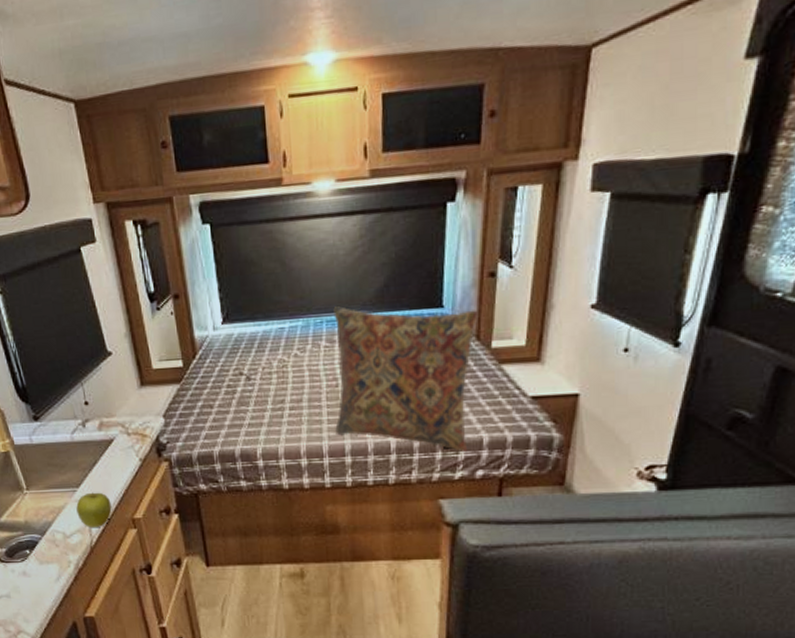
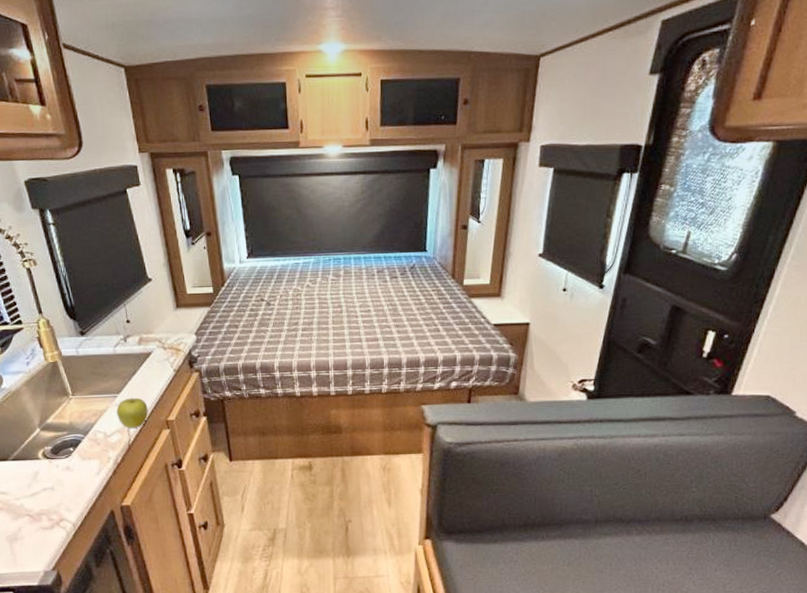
pillow: present [333,306,478,453] -> none [339,248,454,368]

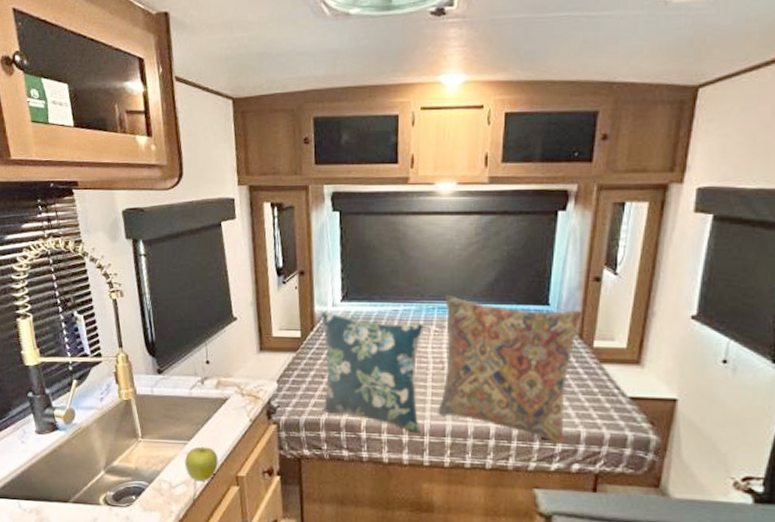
pillow: none [230,268,325,369] -> present [321,311,424,433]
pillow: none [339,248,454,368] -> present [438,295,582,445]

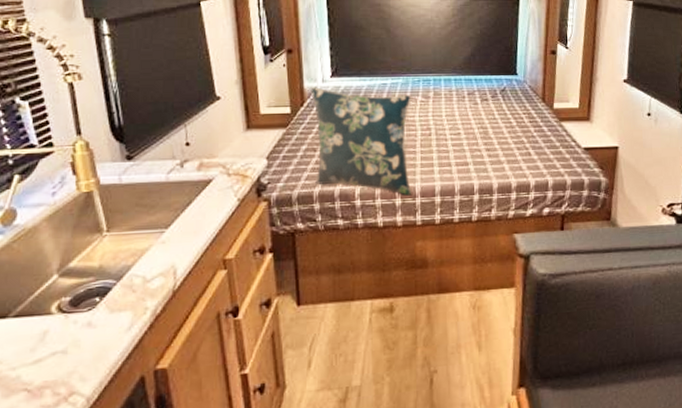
fruit: present [185,446,218,481] -> none [162,233,202,270]
pillow: present [438,295,582,445] -> none [427,69,544,193]

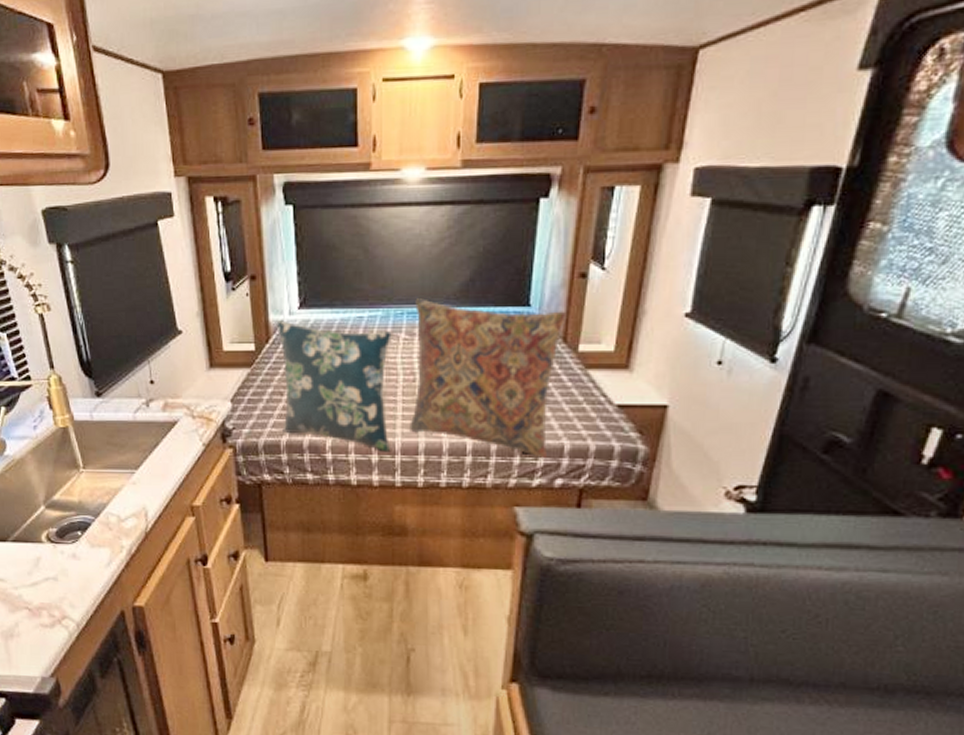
pillow: none [427,69,544,193] -> present [410,298,566,459]

